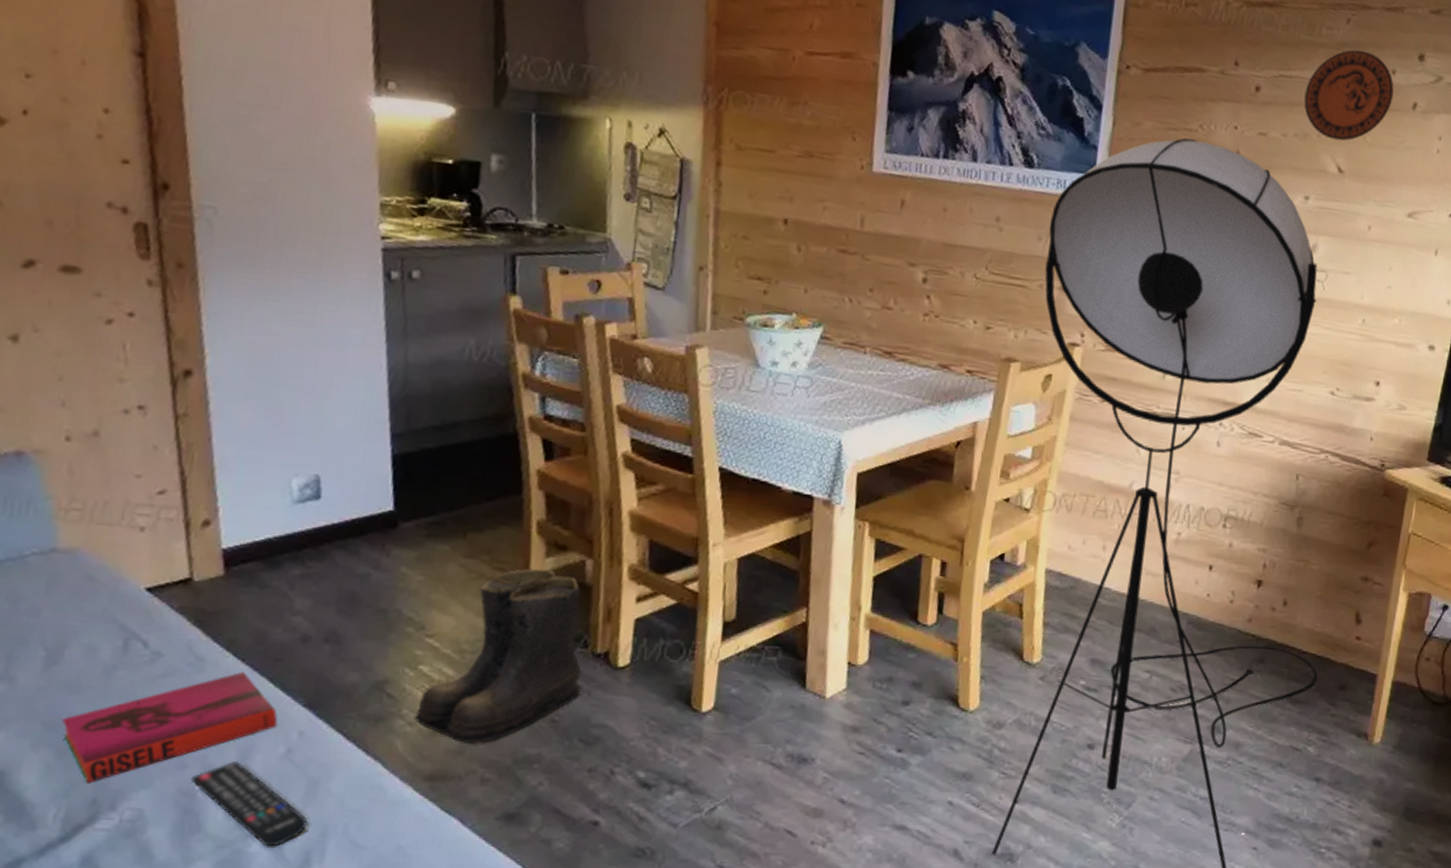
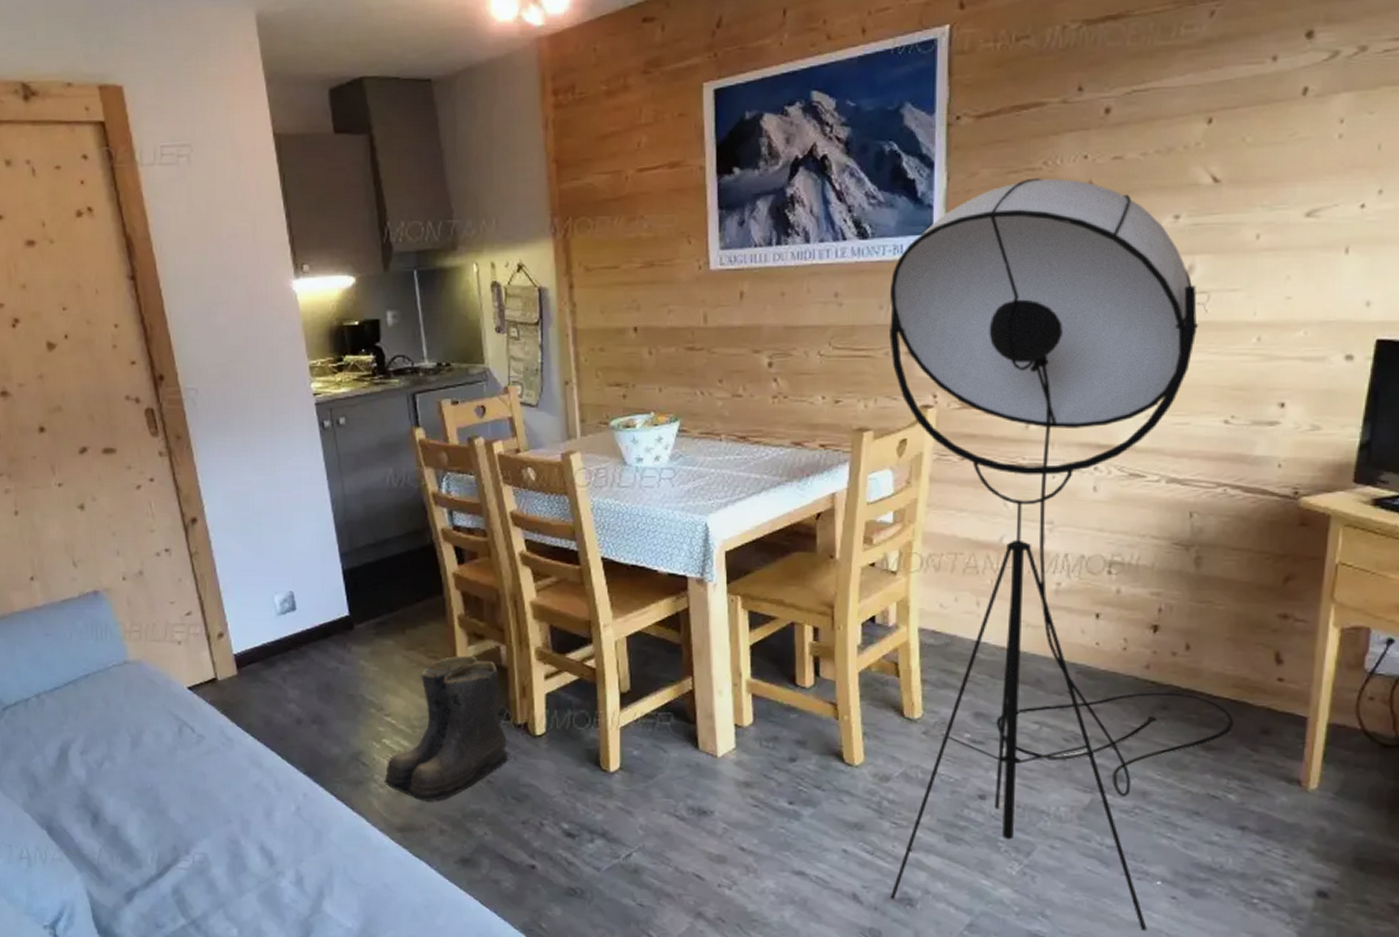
hardback book: present [61,671,278,784] -> none [147,748,288,834]
remote control: present [190,760,308,847] -> none [235,816,318,883]
decorative plate: present [1304,49,1394,141] -> none [1164,43,1277,148]

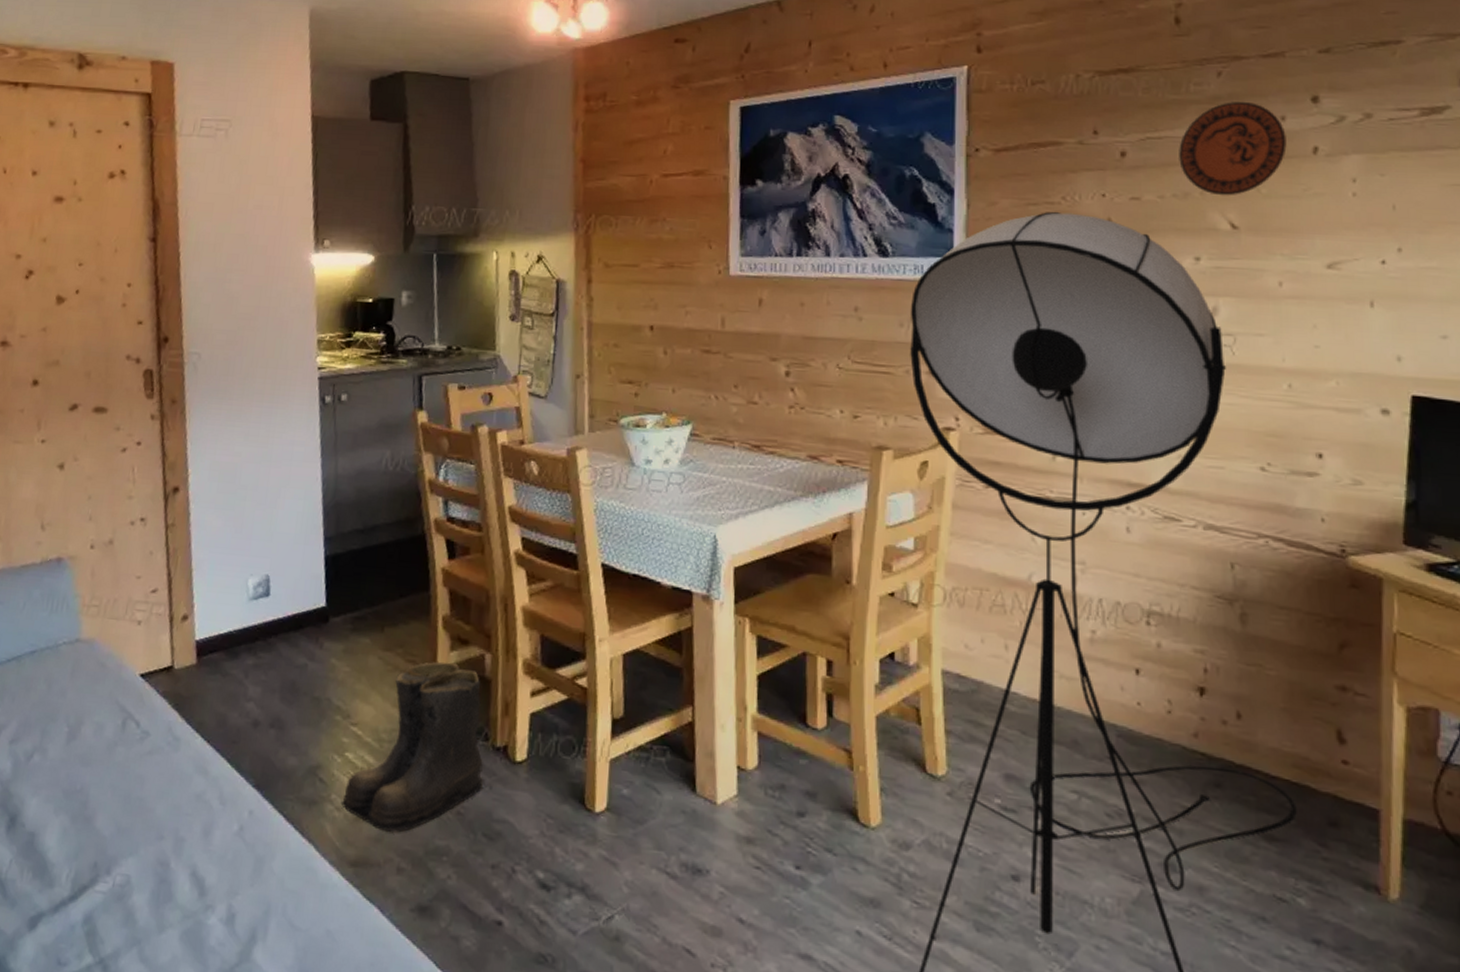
decorative plate: none [1164,43,1277,148] -> present [1179,102,1287,196]

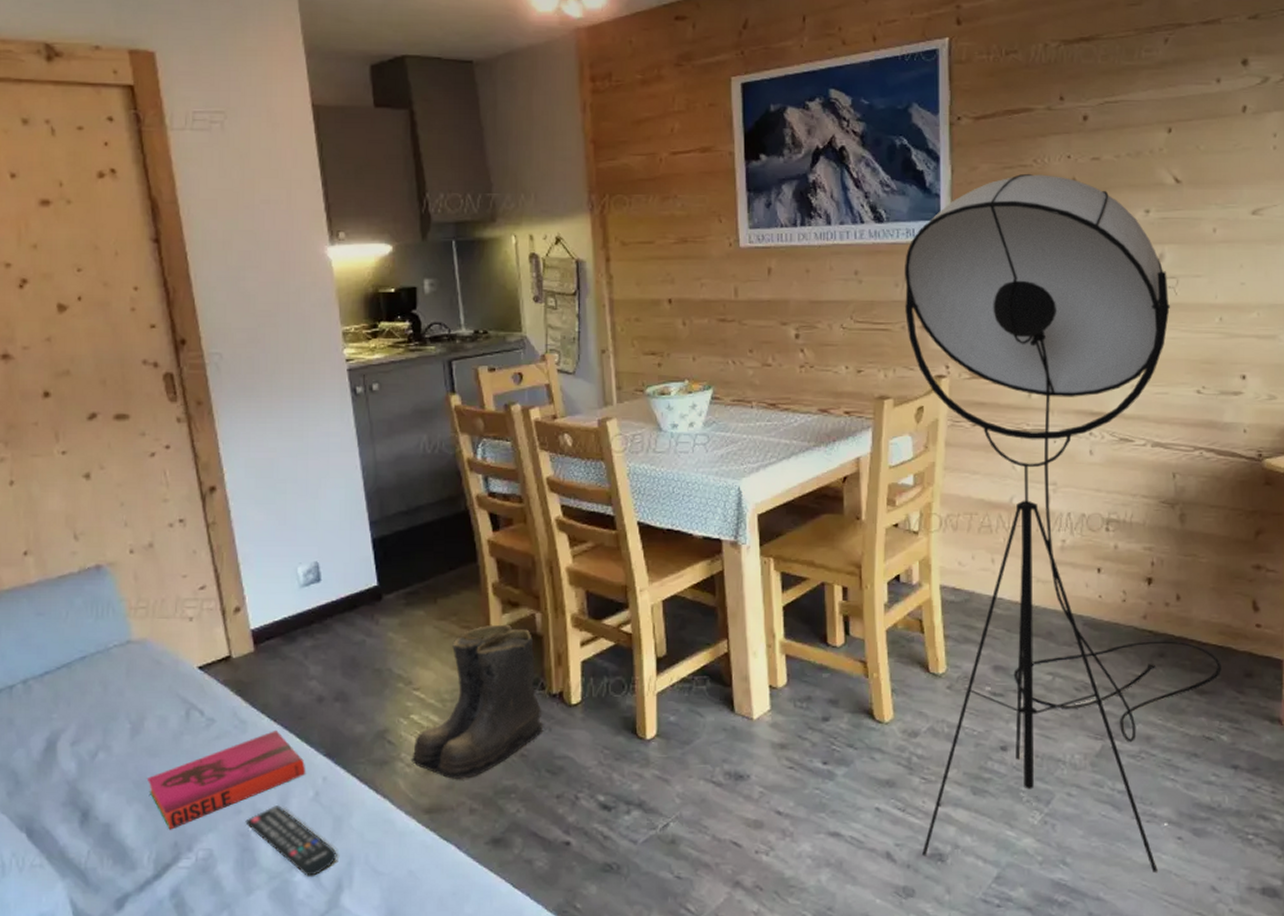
hardback book: none [76,751,233,848] -> present [146,729,306,830]
remote control: none [166,834,255,921] -> present [245,804,337,876]
decorative plate: present [1179,102,1287,196] -> none [1132,66,1221,153]

